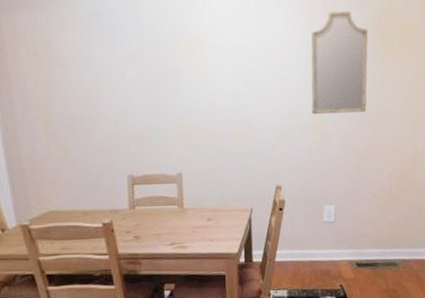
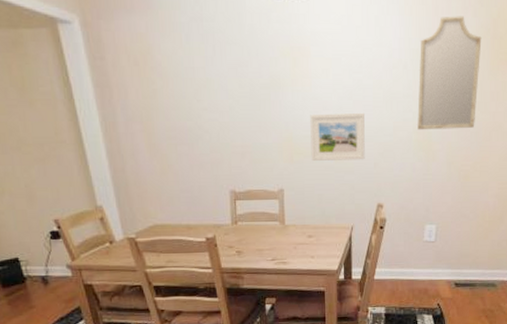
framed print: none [207,98,262,145] -> present [310,112,365,161]

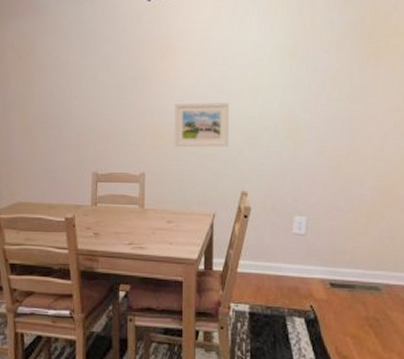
home mirror: present [417,16,482,130] -> none [283,15,349,120]

